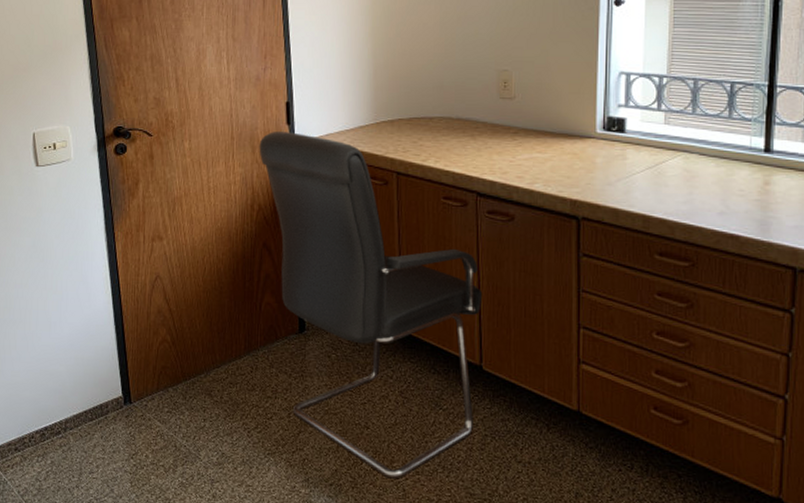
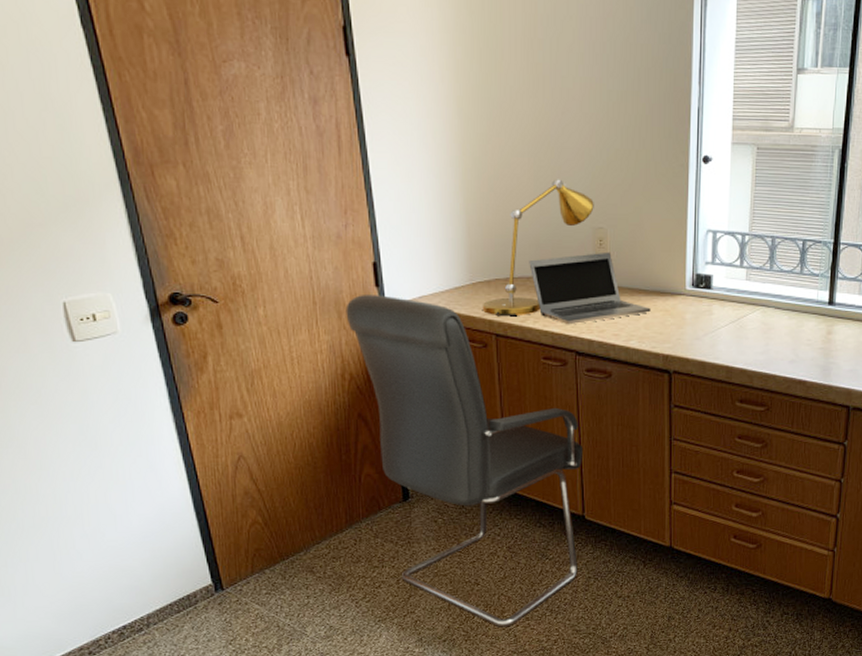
desk lamp: none [384,24,499,156] -> present [482,179,594,317]
laptop: none [432,93,557,166] -> present [529,251,651,325]

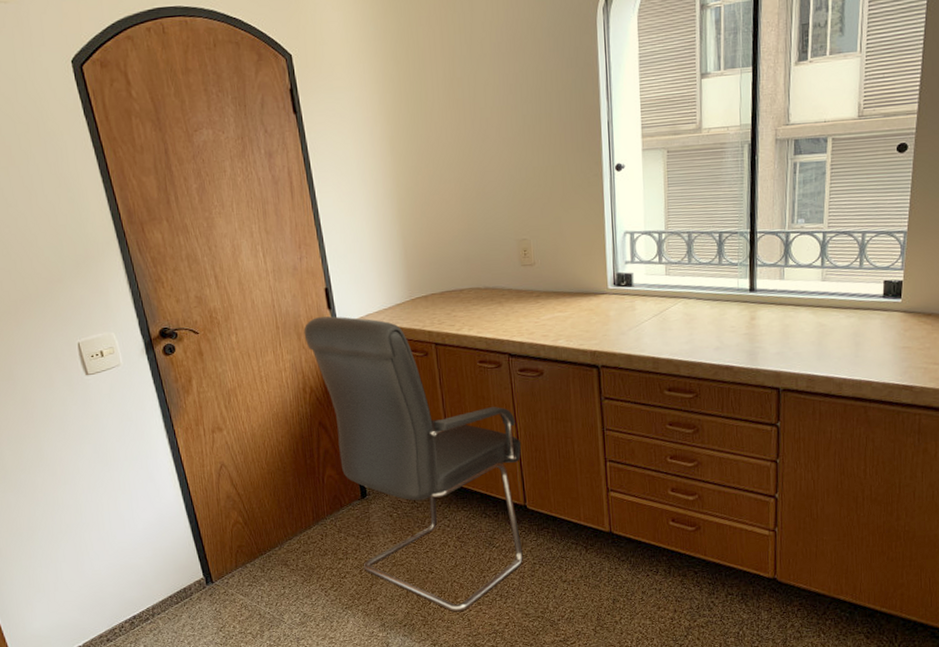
desk lamp: present [482,179,594,317] -> none [421,199,517,328]
laptop: present [529,251,651,325] -> none [461,260,576,330]

